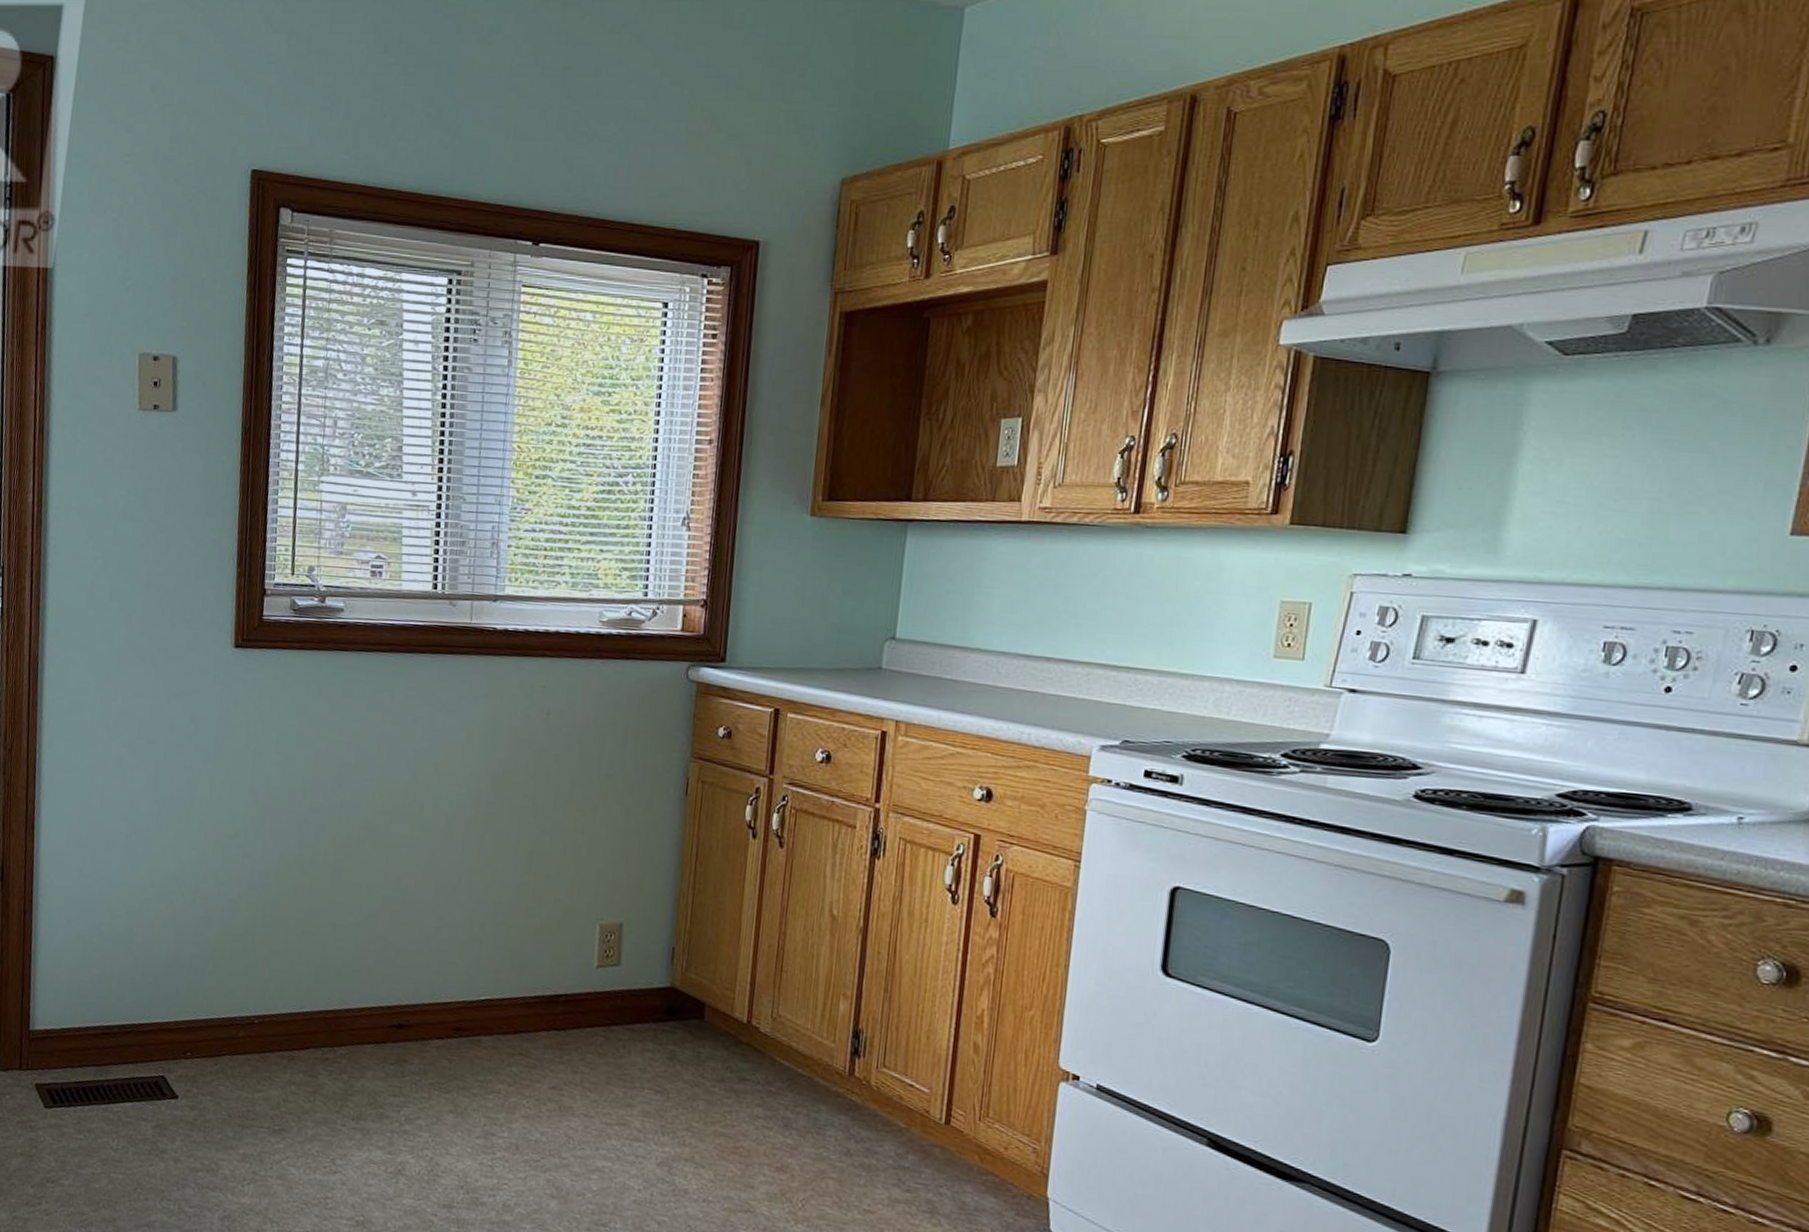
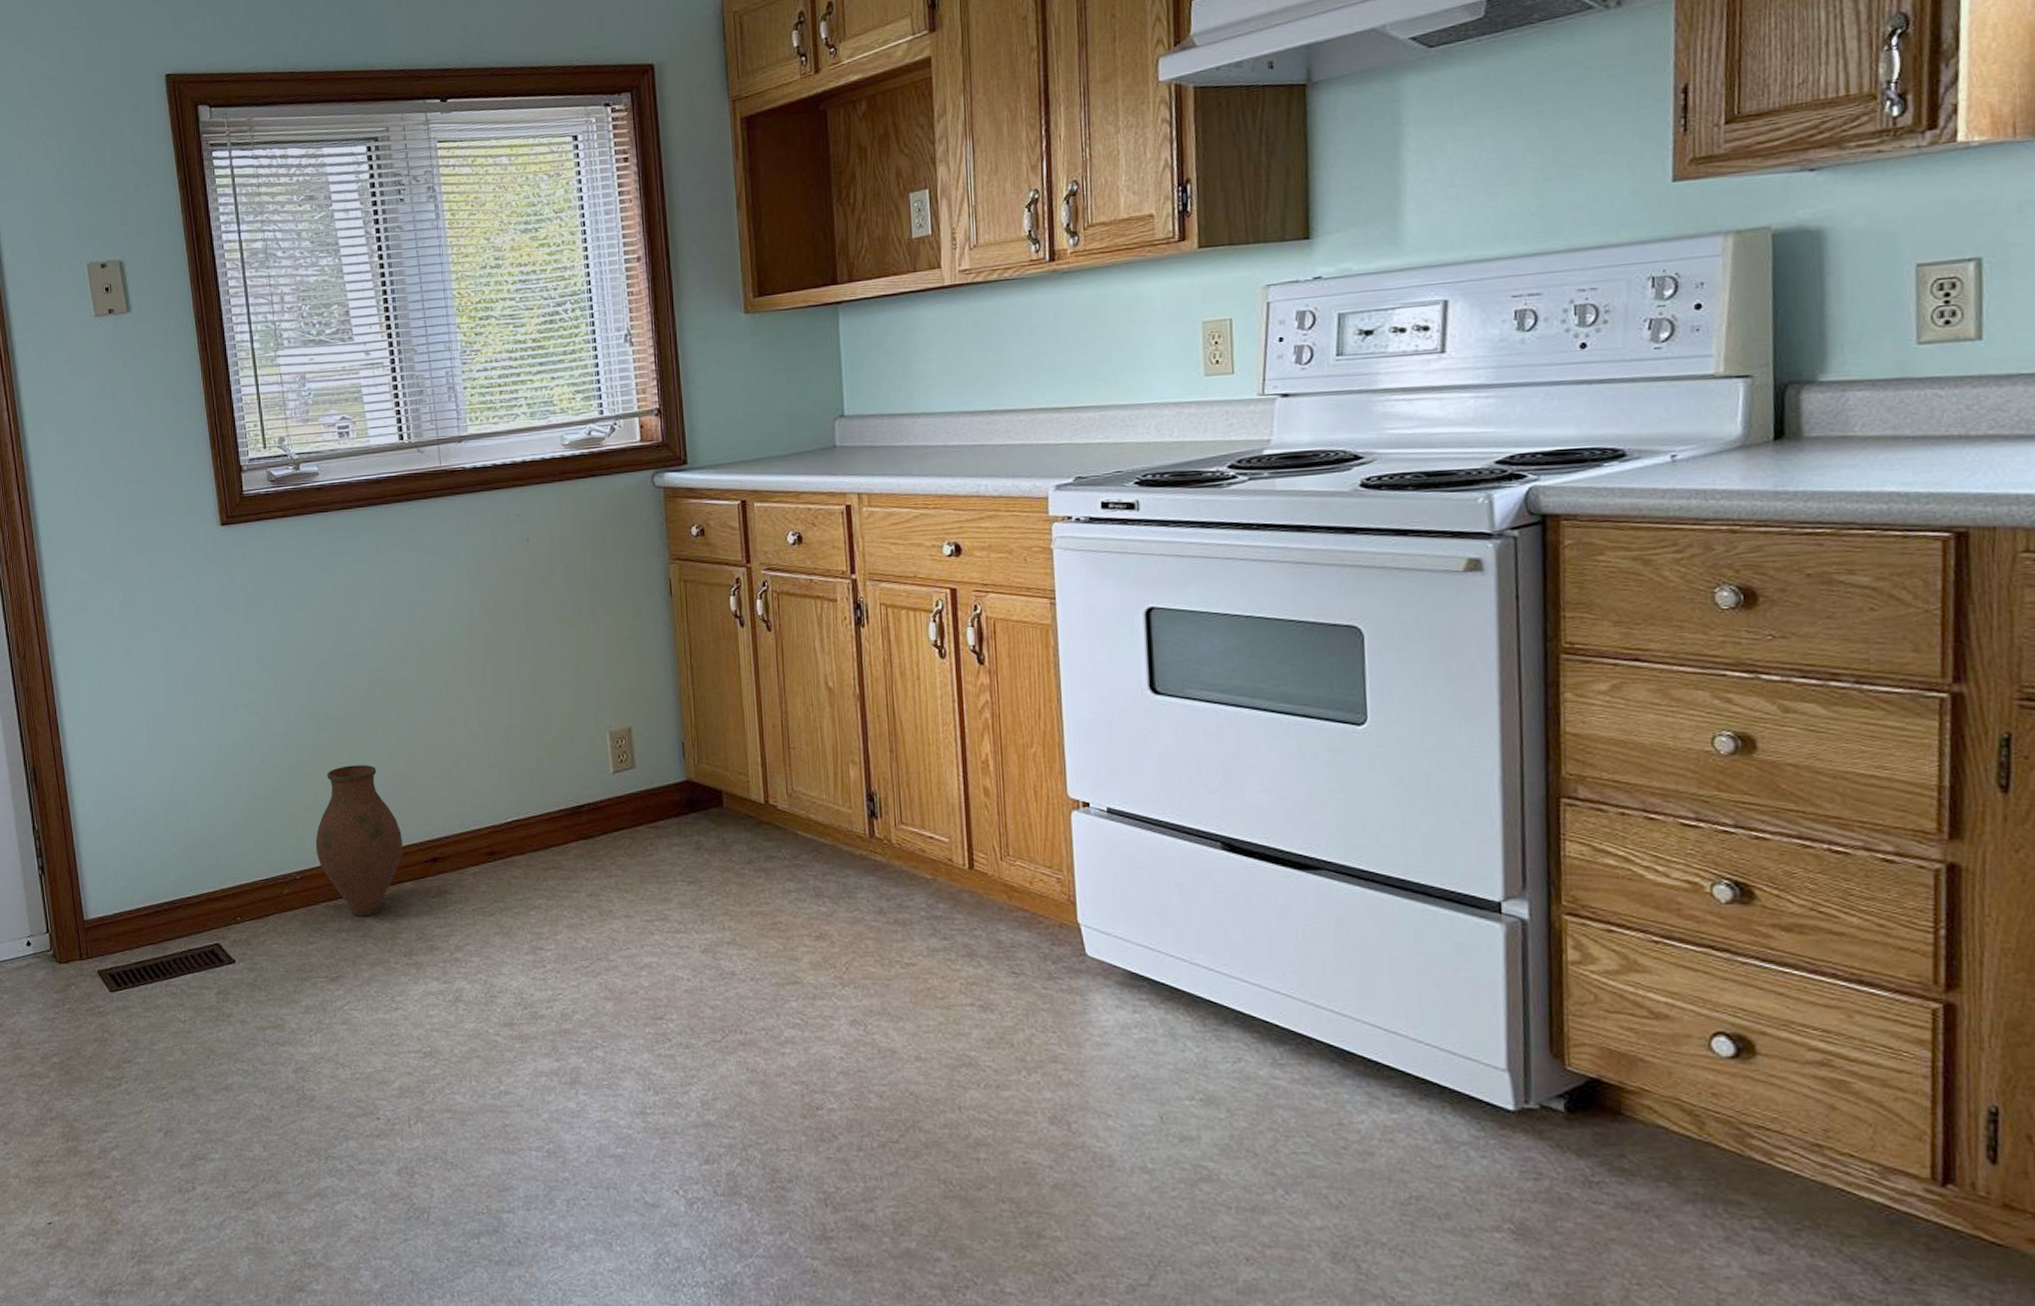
vase: none [278,915,370,1074] -> present [315,765,403,917]

